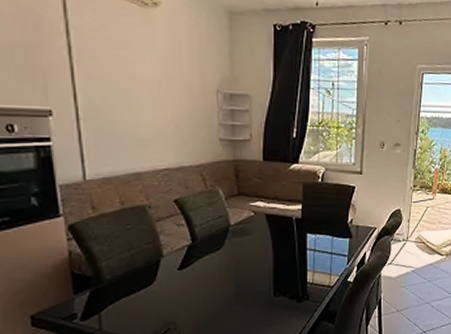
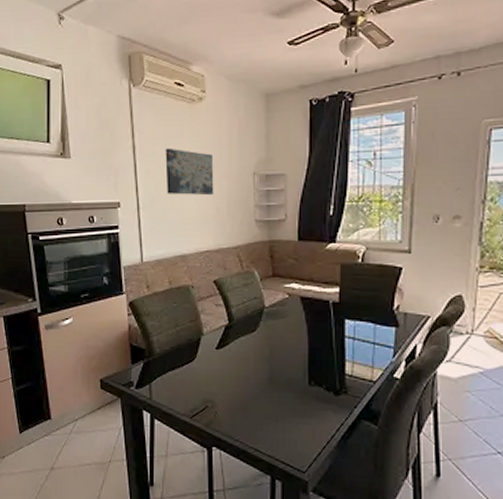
wall art: none [112,53,173,111] -> present [165,147,214,196]

